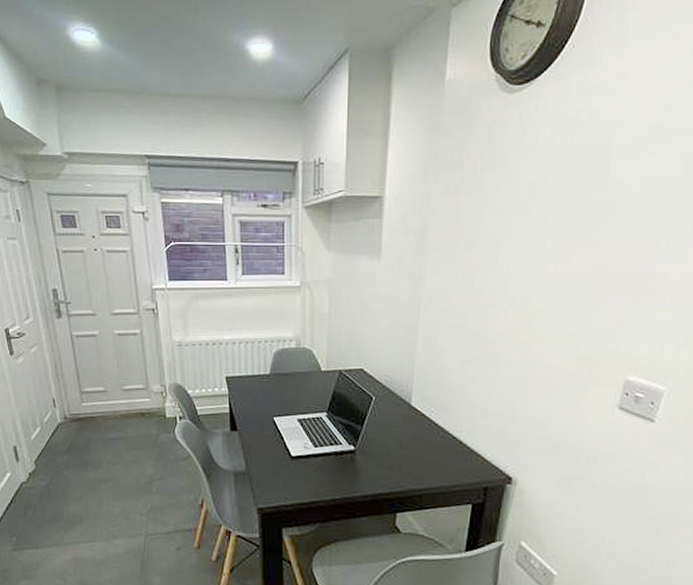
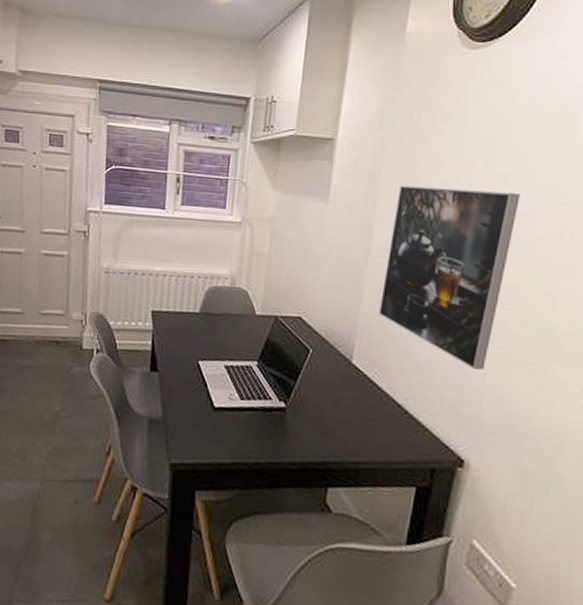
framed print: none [433,235,557,399] -> present [379,185,520,370]

